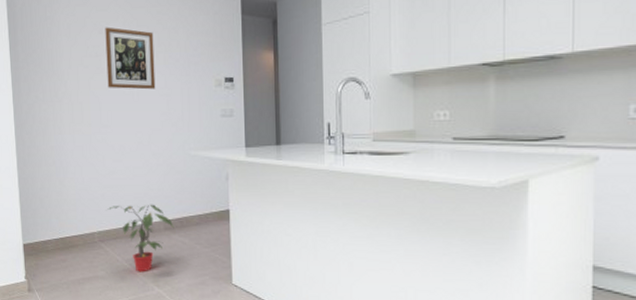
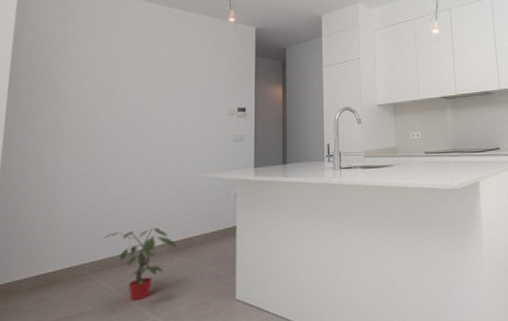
wall art: present [105,27,156,90] -> none [118,63,172,119]

